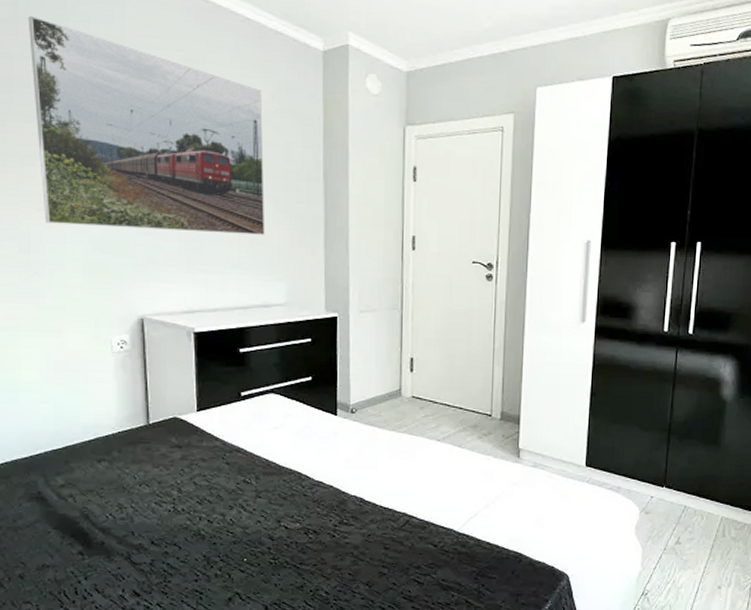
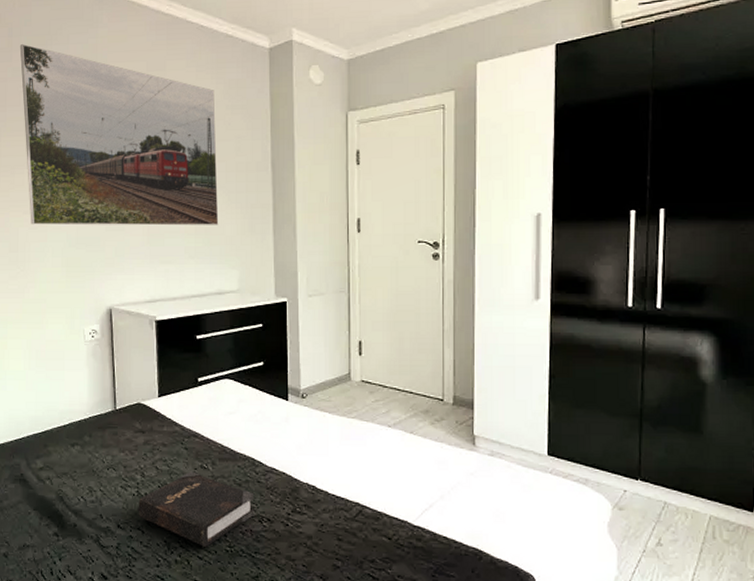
hardback book: none [174,486,300,560] -> present [138,471,255,547]

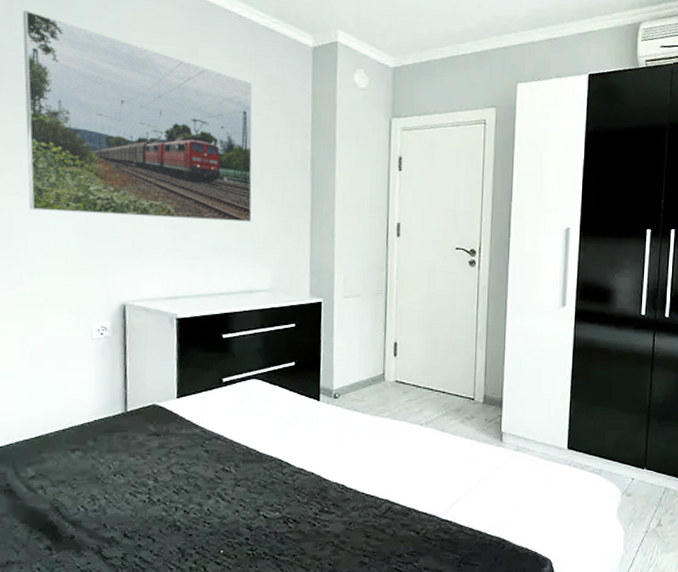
hardback book: present [138,471,255,547] -> none [149,474,281,552]

